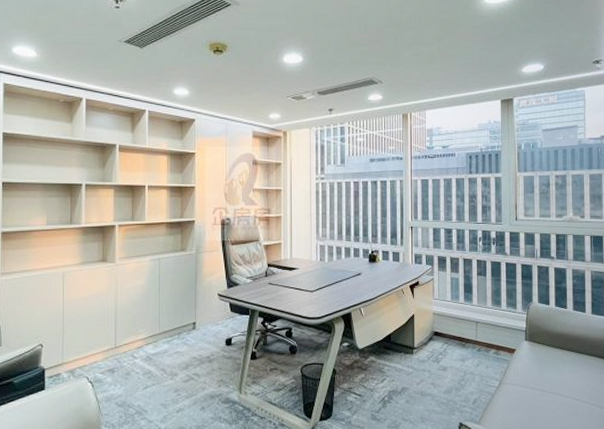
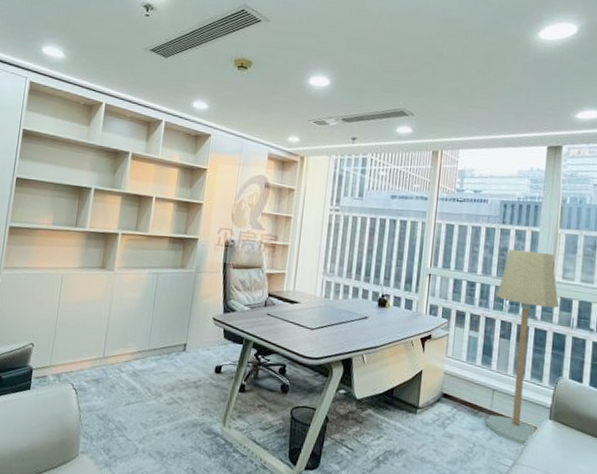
floor lamp: none [471,196,524,367] -> present [485,249,560,446]

